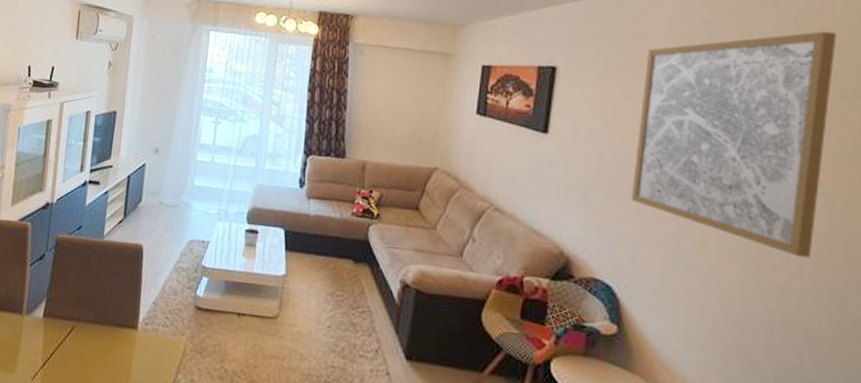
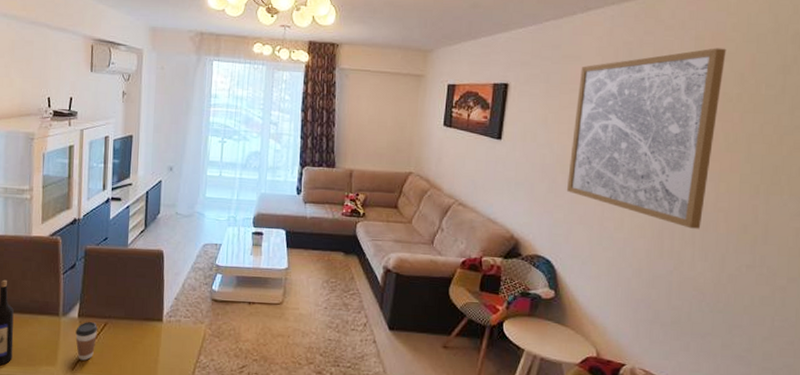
coffee cup: none [38,323,64,370] -> present [75,321,97,361]

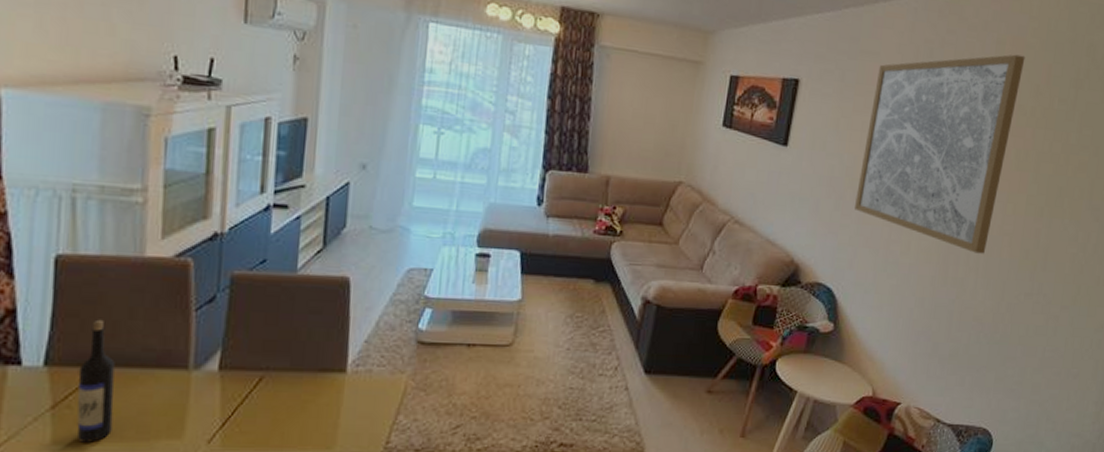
coffee cup: present [75,321,97,361] -> none [214,375,248,429]

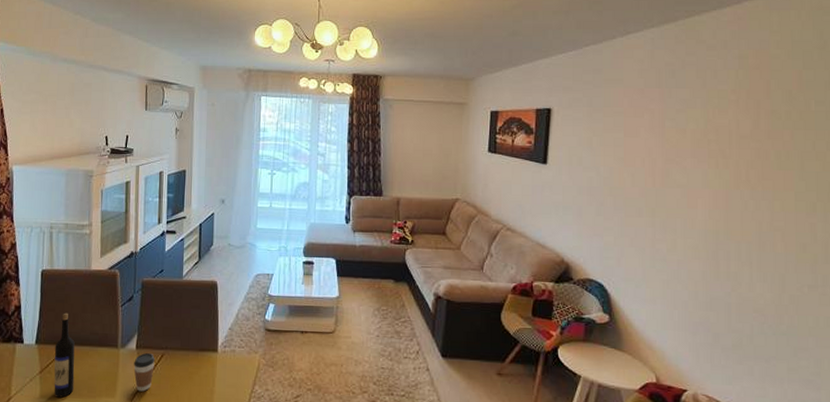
coffee cup: none [214,375,248,429] -> present [134,352,155,392]
wall art: present [855,54,1025,254] -> none [616,66,772,249]

